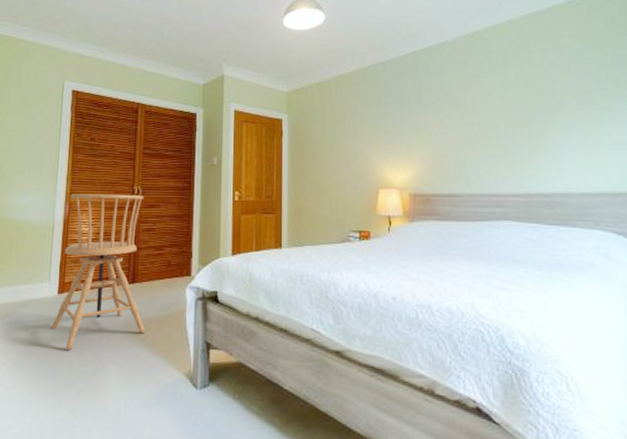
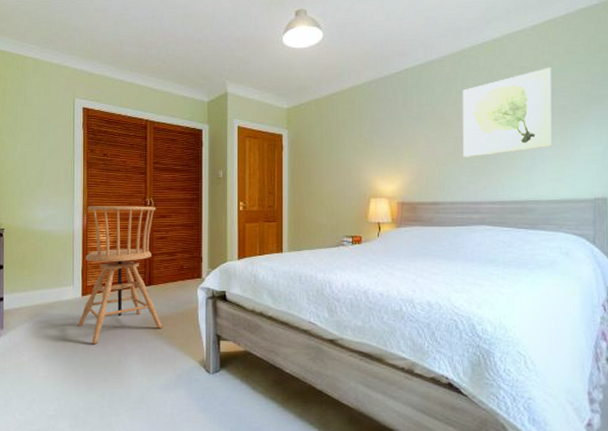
wall art: none [477,50,579,145] -> present [463,67,551,157]

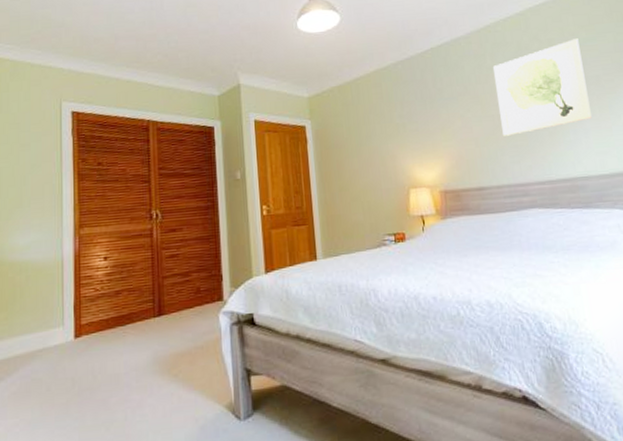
chair: present [77,206,163,345] -> none [69,220,179,400]

